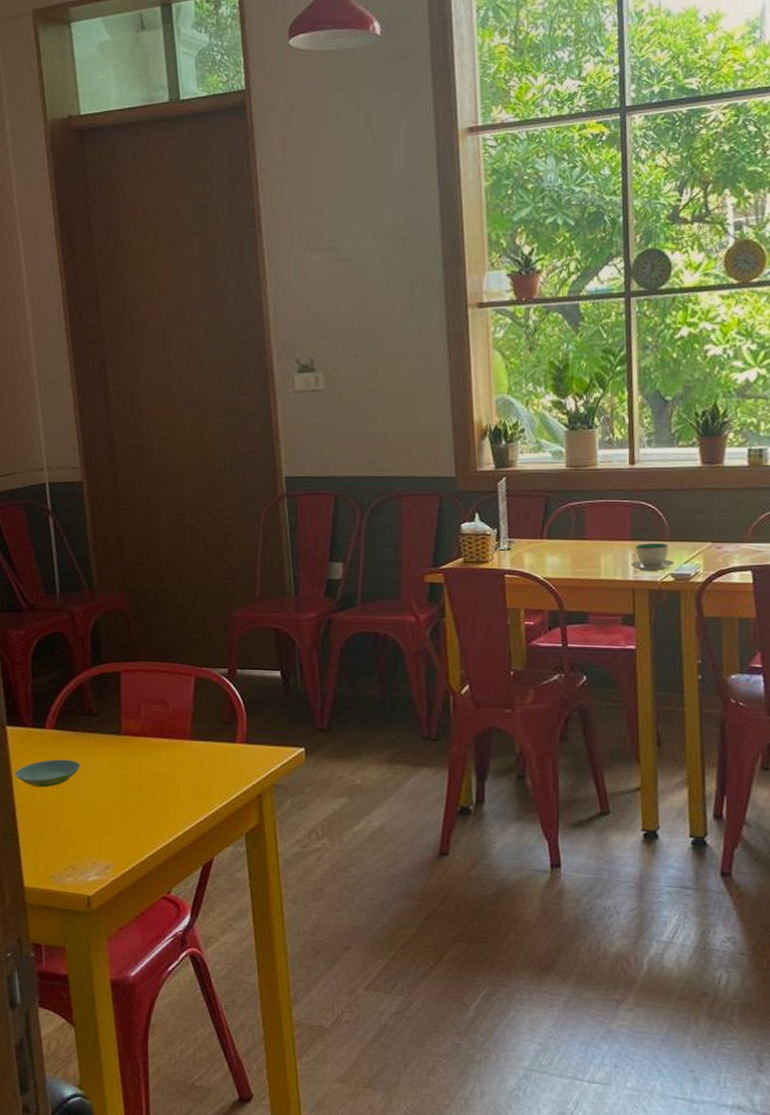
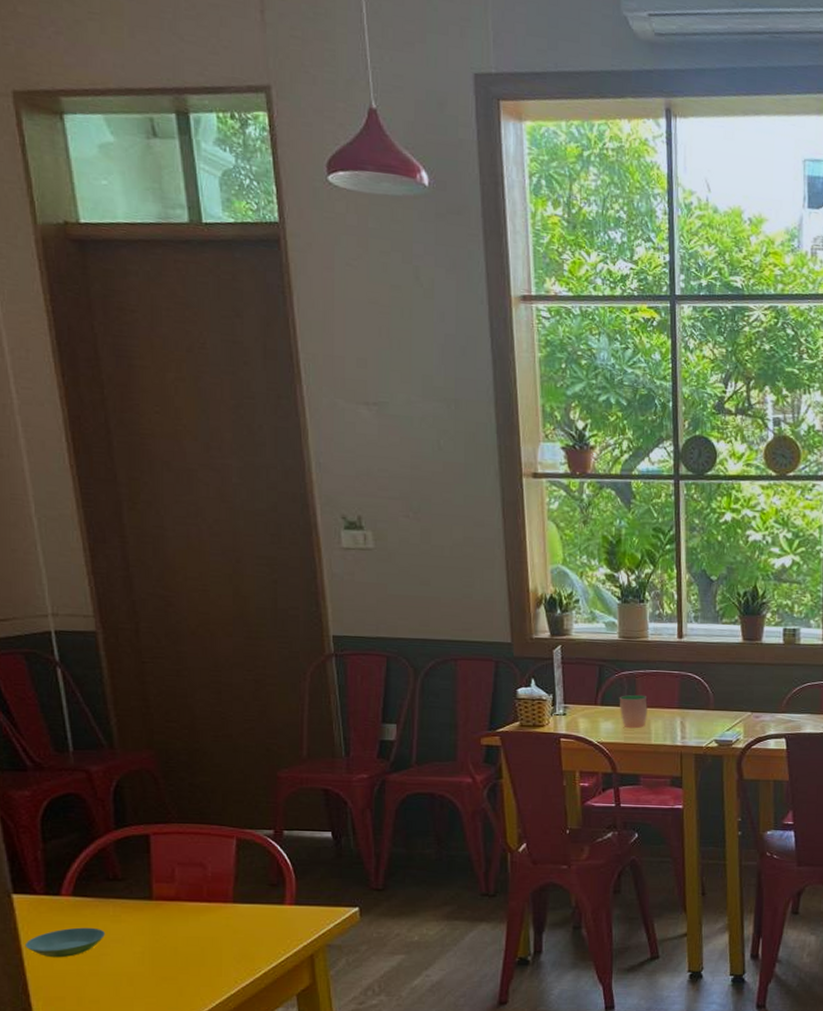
cup: none [566,526,597,563] -> present [619,694,648,729]
cup: present [631,542,675,572] -> none [679,711,718,738]

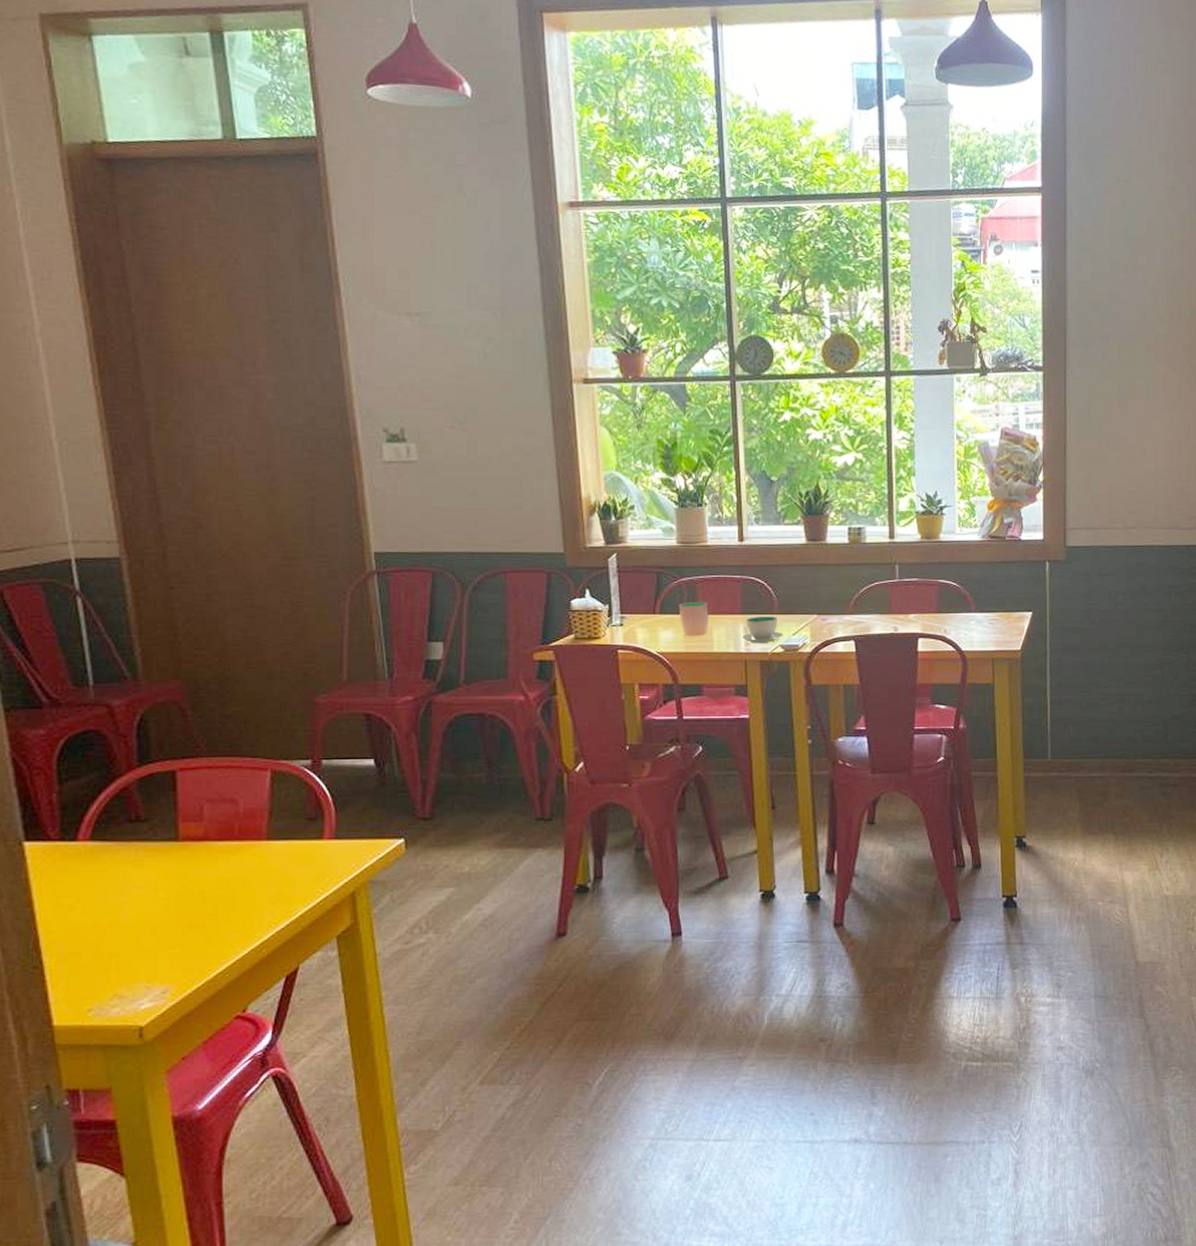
saucer: present [24,927,106,958] -> none [36,874,127,909]
cup: none [679,711,718,738] -> present [742,616,784,644]

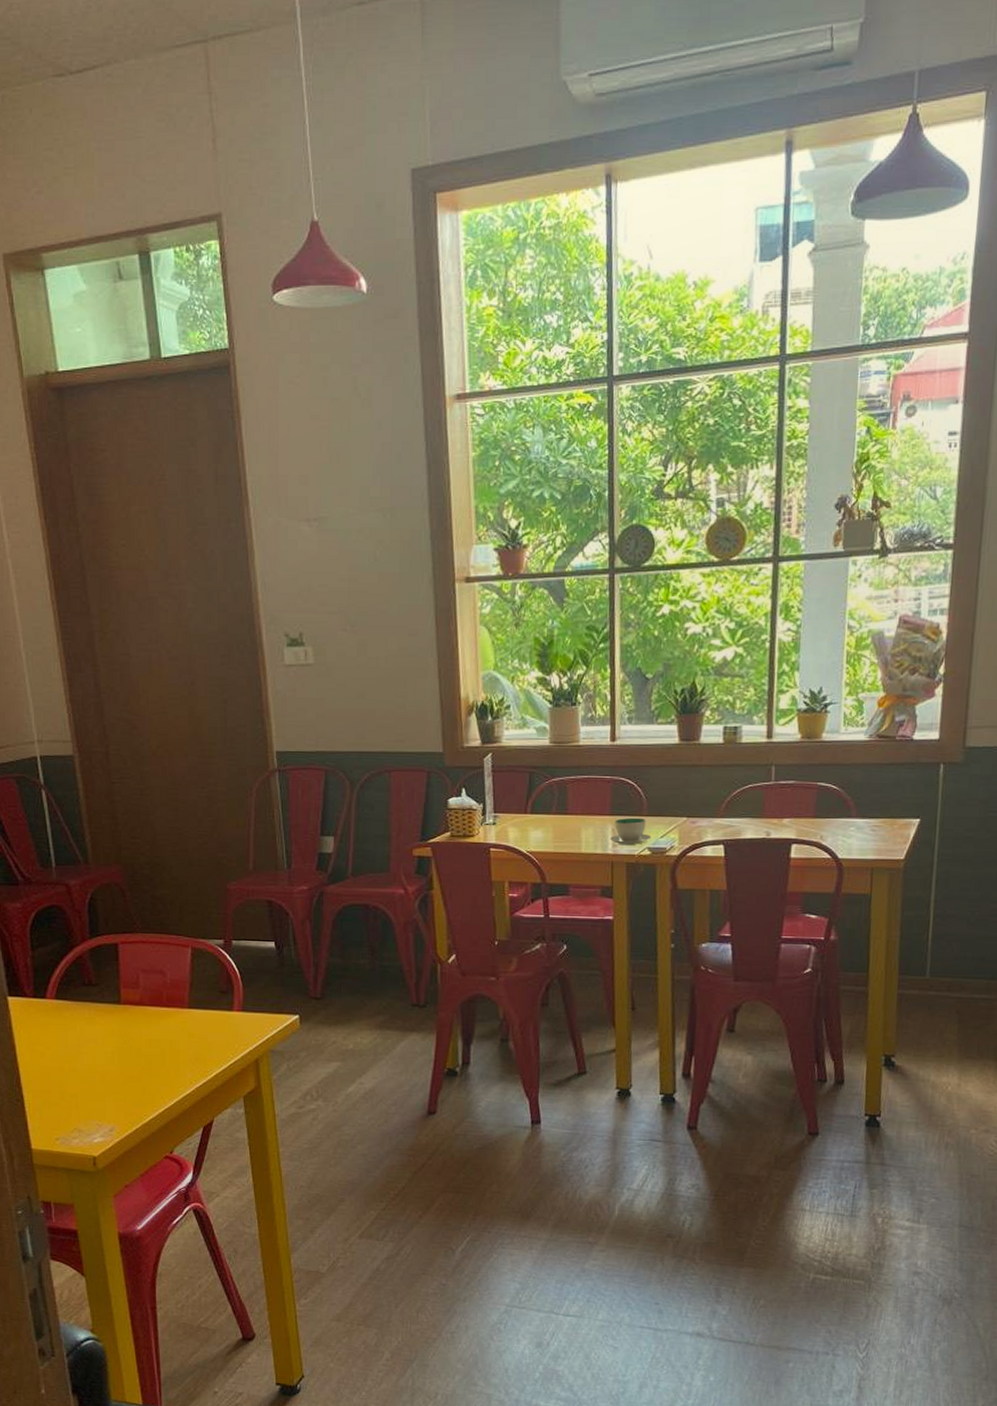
cup: present [678,601,709,637] -> none [549,801,578,837]

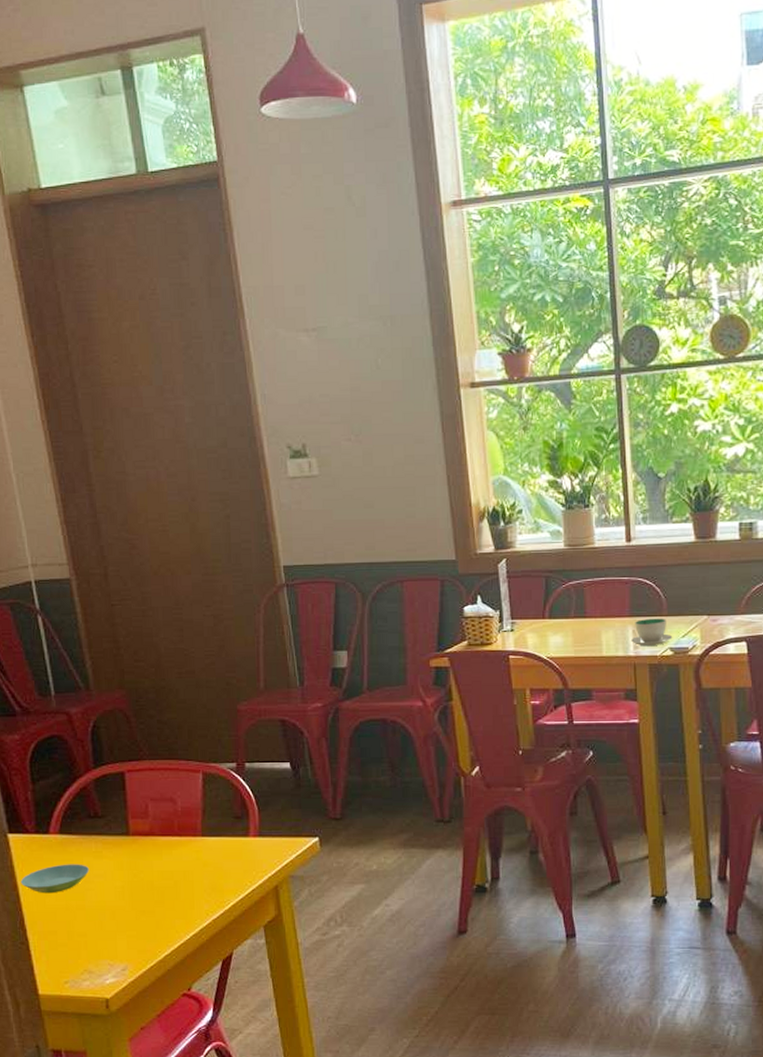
saucer: none [18,1028,83,1055] -> present [20,864,90,894]

